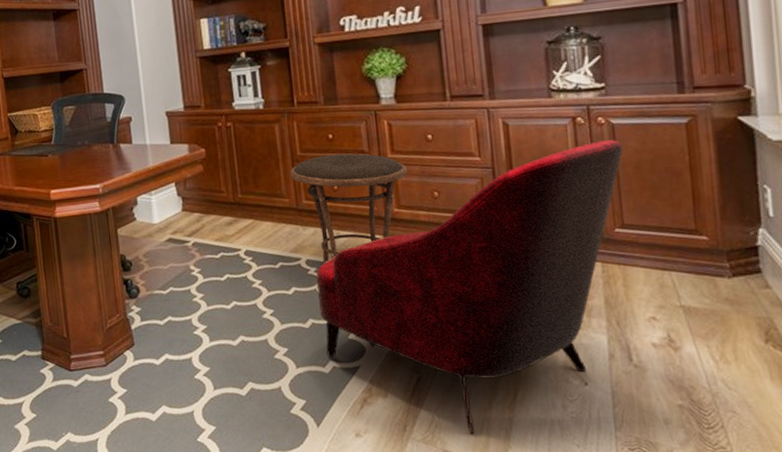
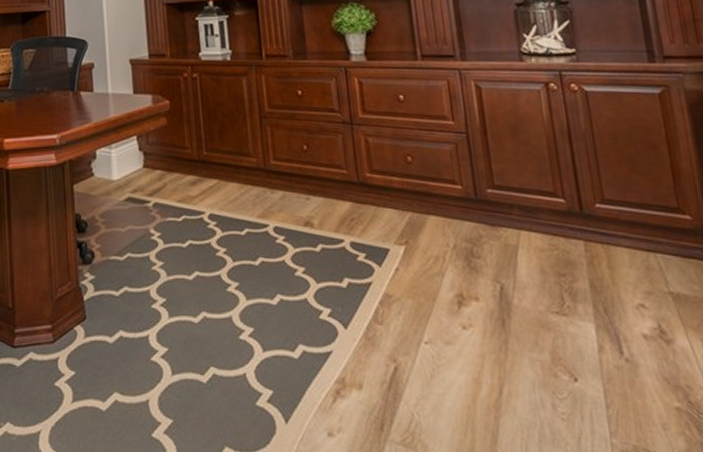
side table: present [290,153,408,264] -> none [257,111,380,232]
armchair: present [316,140,624,435] -> none [284,108,599,437]

